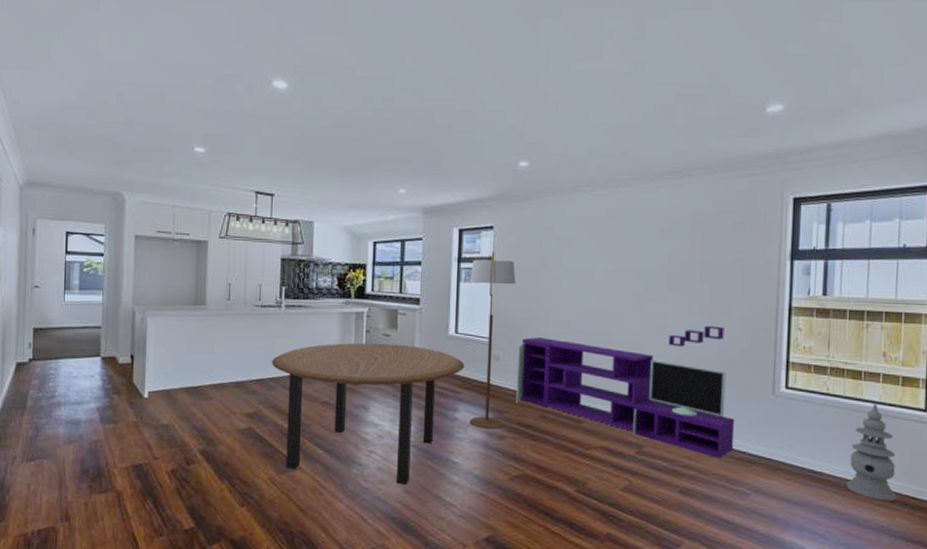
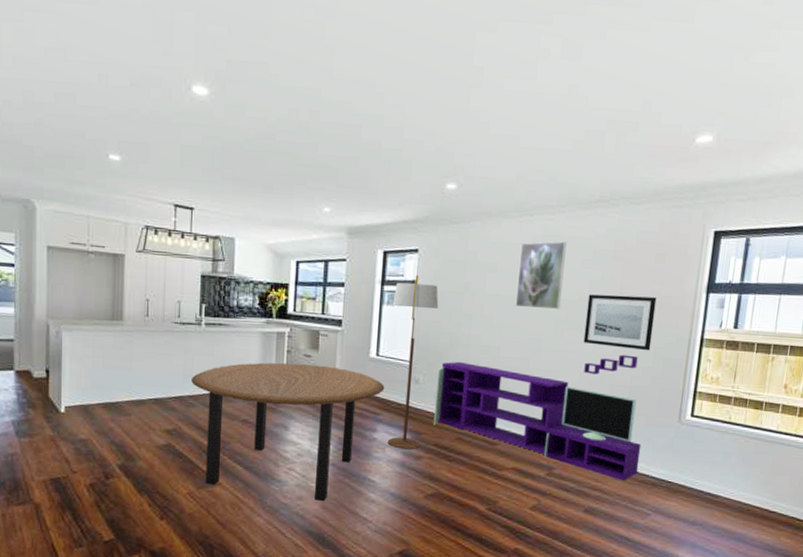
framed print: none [593,213,642,282] -> present [515,241,567,310]
wall art: none [666,265,739,321] -> present [583,294,657,351]
lantern: present [846,404,897,502] -> none [739,433,787,523]

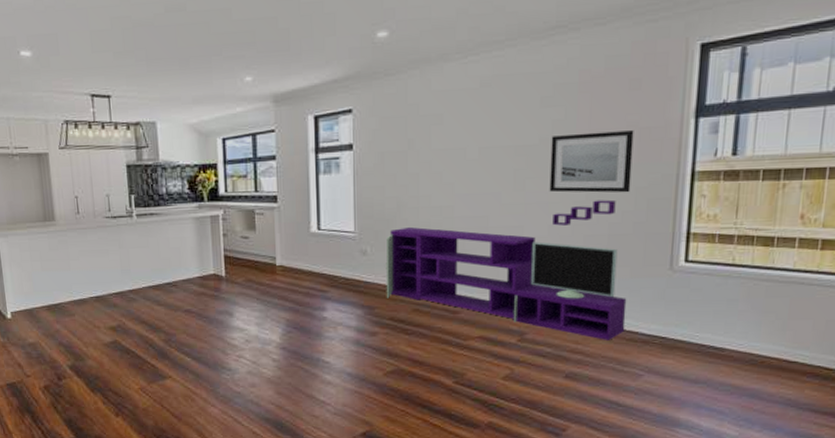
dining table: present [192,362,385,502] -> none [129,246,330,387]
floor lamp: present [387,274,439,450] -> none [329,137,380,326]
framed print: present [515,241,567,310] -> none [466,79,521,160]

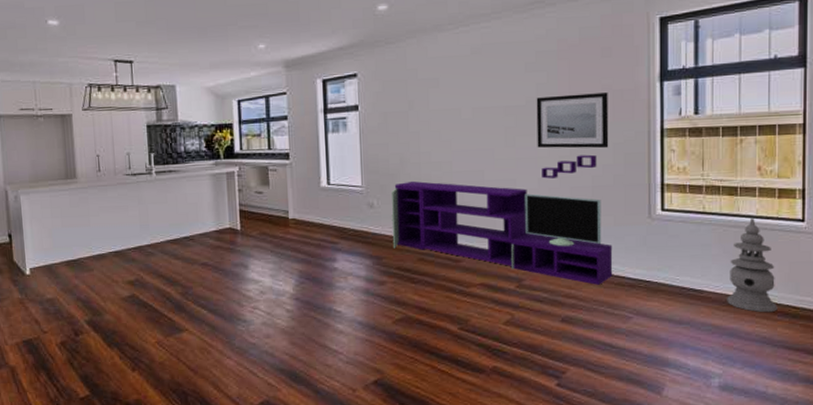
lantern: none [750,272,809,374] -> present [727,218,778,313]

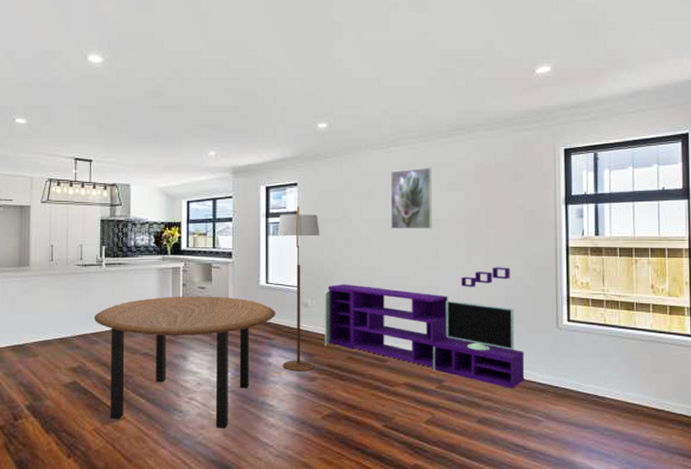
dining table: none [148,200,340,338] -> present [94,296,276,429]
floor lamp: none [337,99,384,276] -> present [277,206,320,372]
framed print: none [460,47,508,120] -> present [390,167,432,230]
wall art: present [536,93,609,149] -> none [457,212,521,262]
lantern: present [727,218,778,313] -> none [627,332,672,421]

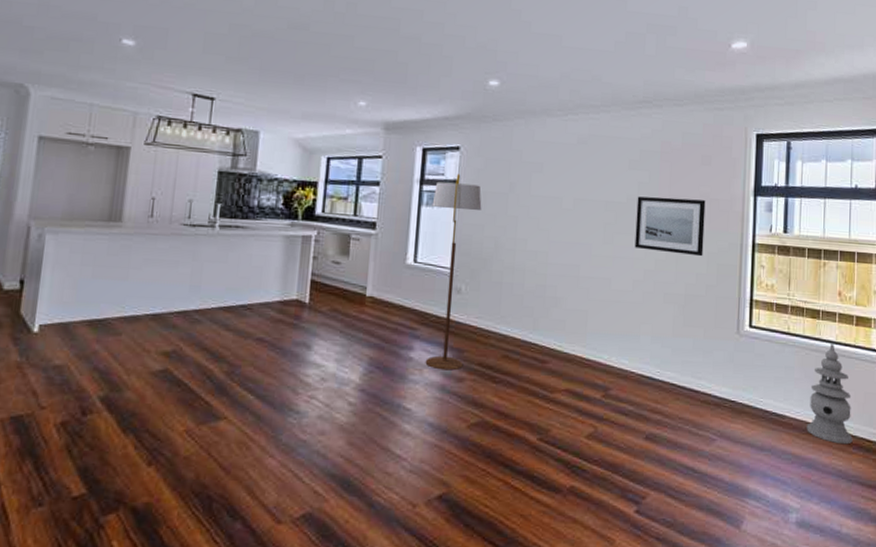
dining table: present [94,296,276,429] -> none [199,270,423,437]
media console: present [324,267,525,388] -> none [476,260,701,401]
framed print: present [390,167,432,230] -> none [562,141,613,213]
wall art: none [457,212,521,262] -> present [634,196,706,257]
lantern: none [627,332,672,421] -> present [806,344,853,445]

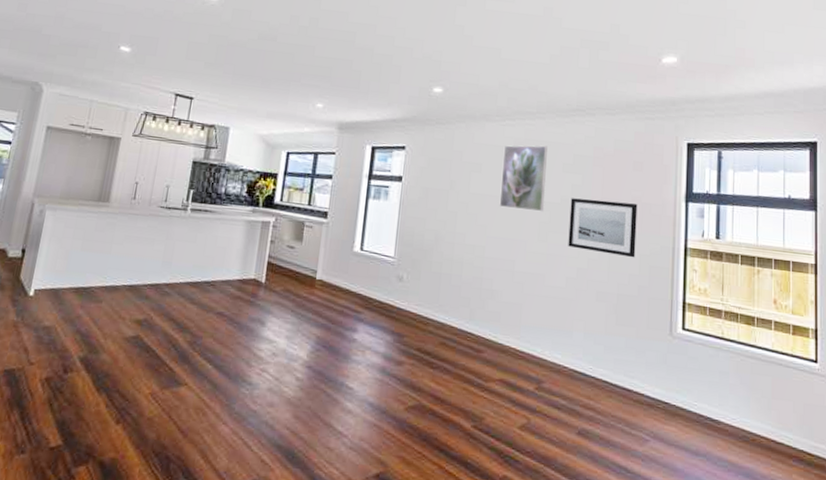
floor lamp: present [425,173,482,371] -> none [367,171,424,354]
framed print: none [562,141,613,213] -> present [499,145,548,212]
lantern: present [806,344,853,445] -> none [743,352,793,456]

